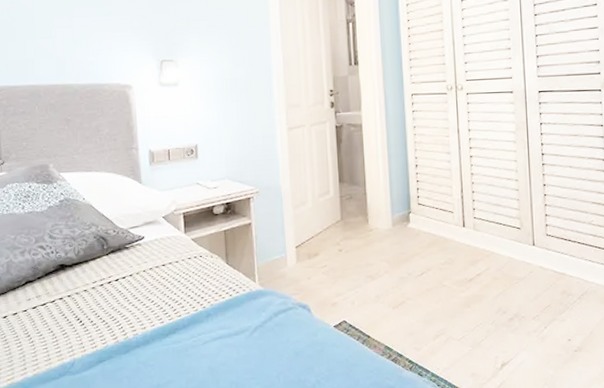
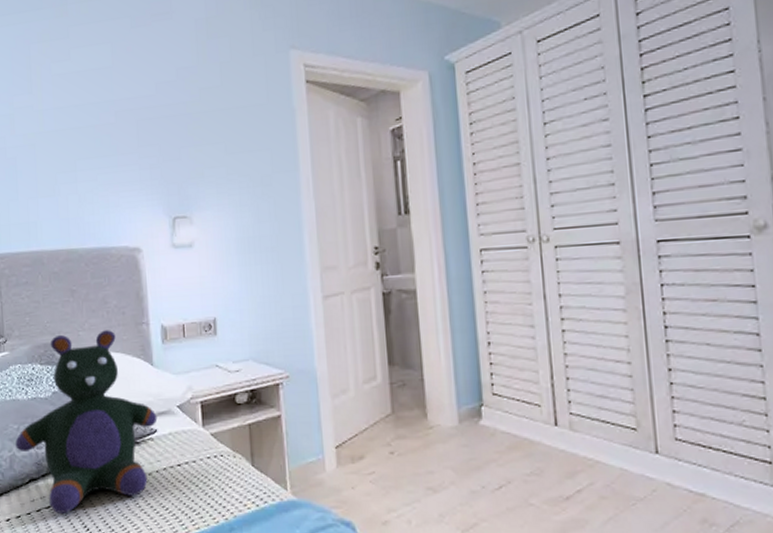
stuffed bear: none [12,154,145,309] -> present [15,330,158,513]

